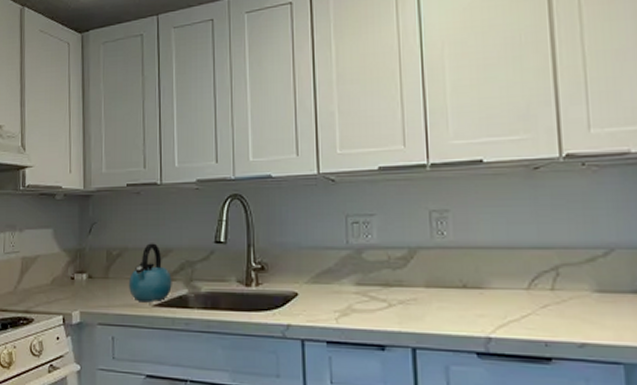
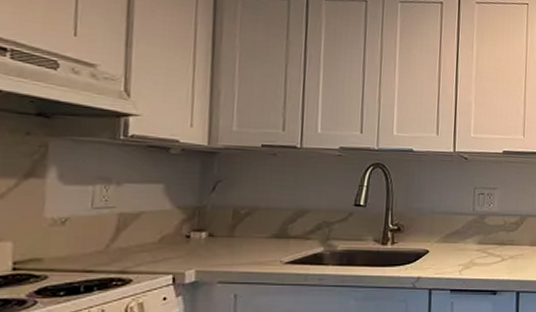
kettle: present [128,243,172,301] -> none [256,203,307,259]

